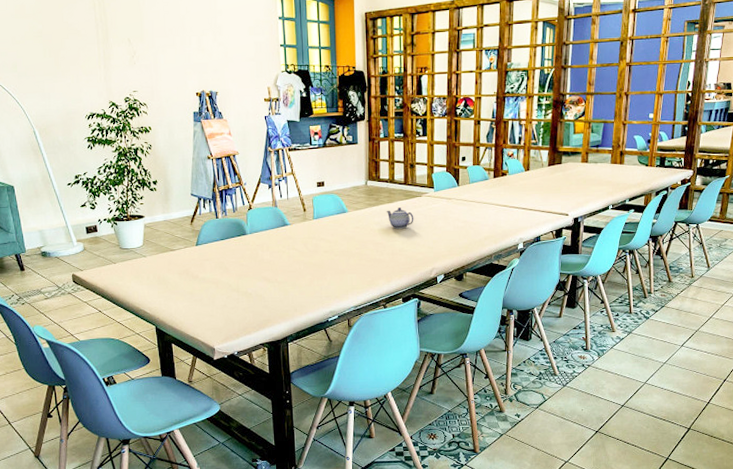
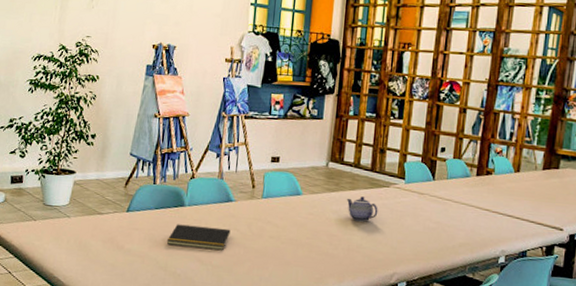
notepad: none [235,249,290,269] -> present [166,224,231,250]

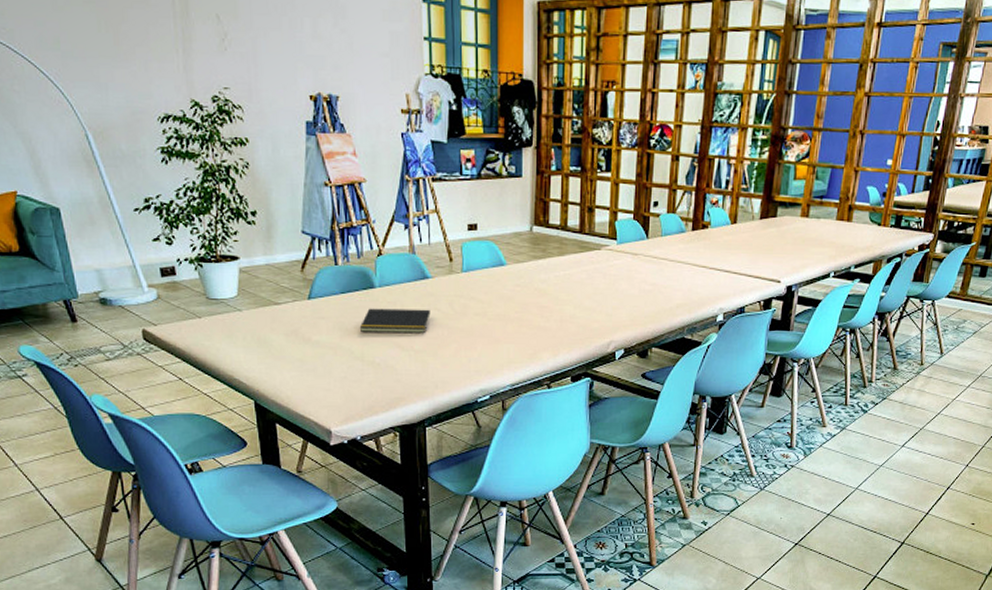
teapot: present [346,196,378,222] -> none [555,262,590,290]

